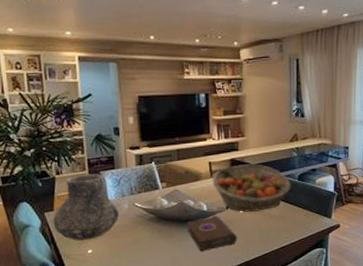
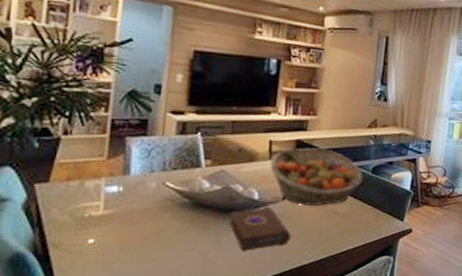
vase: present [53,174,120,241] -> none [44,138,143,225]

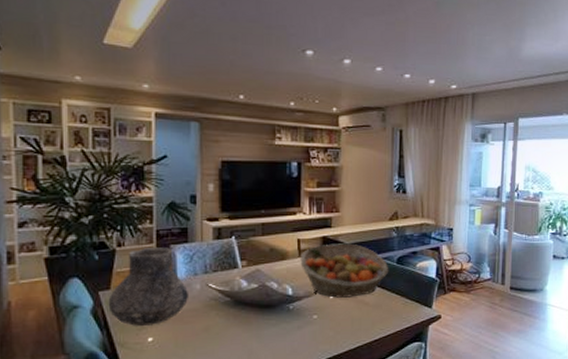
vase: none [44,138,143,225] -> present [108,247,190,326]
book: present [229,206,291,251] -> none [268,300,326,343]

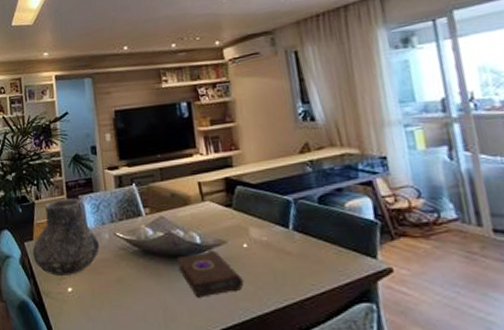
book: none [268,300,326,343] -> present [177,250,244,298]
fruit basket: present [300,243,389,298] -> none [203,183,311,247]

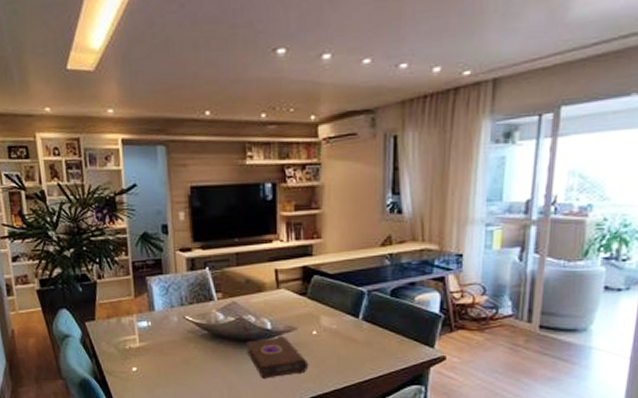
vase: present [32,198,100,276] -> none [94,279,168,356]

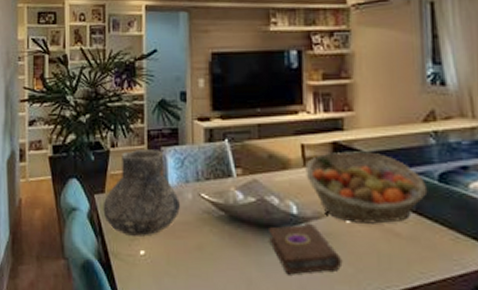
vase: none [94,279,168,356] -> present [103,149,181,237]
fruit basket: none [278,273,381,334] -> present [305,151,428,224]

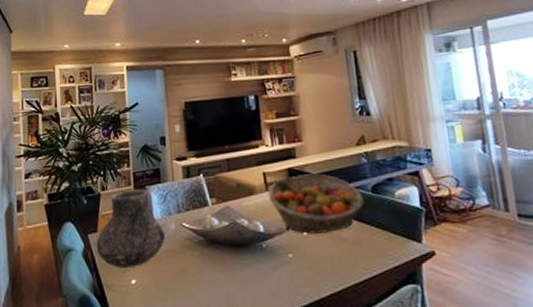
book: present [269,222,343,275] -> none [241,238,304,285]

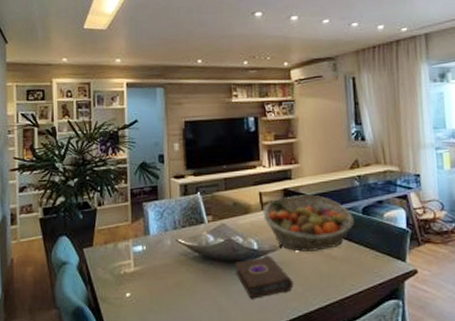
vase: present [96,189,166,268] -> none [91,205,161,282]
book: none [241,238,304,285] -> present [235,255,294,299]

